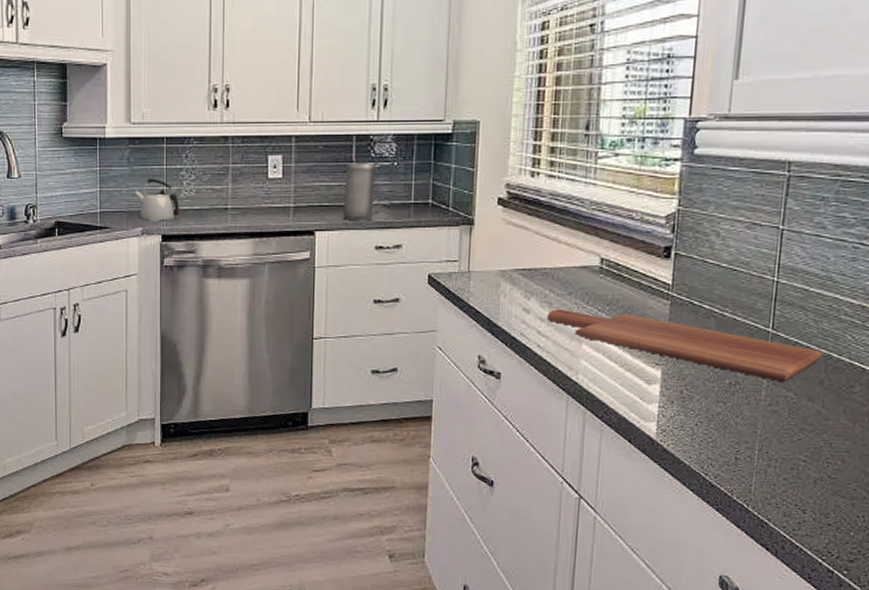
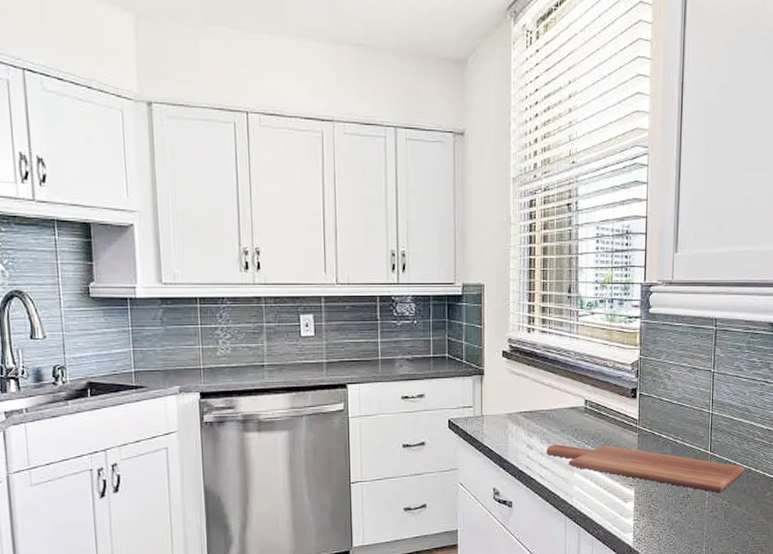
kettle: present [134,177,179,222] -> none [169,337,217,380]
canister: present [343,163,375,223] -> none [371,321,399,376]

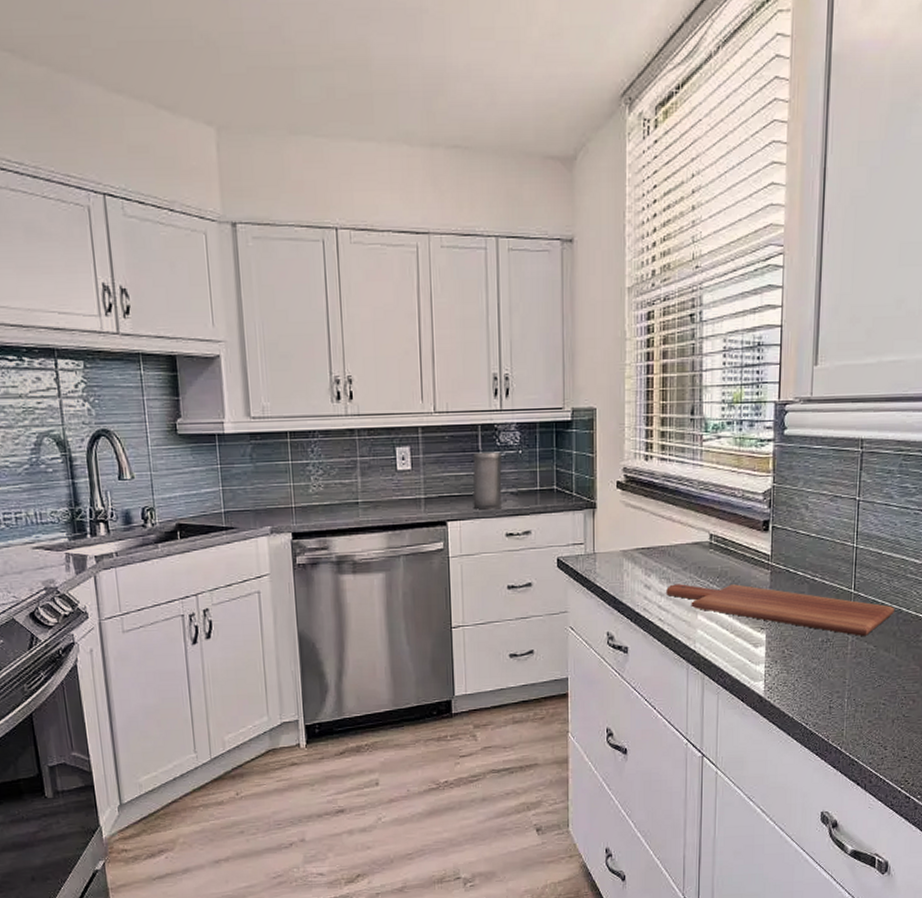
canister: none [371,321,399,376] -> present [473,451,503,511]

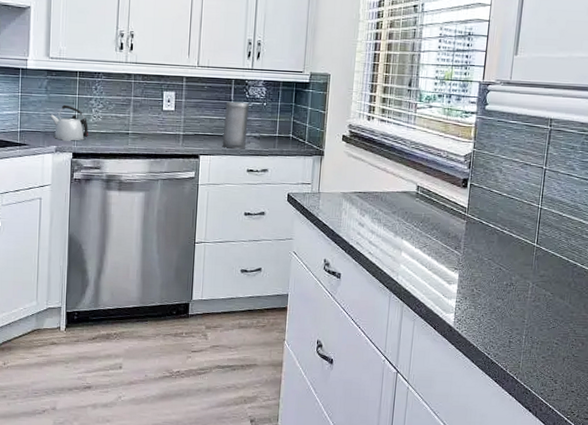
kettle: none [260,474,309,520] -> present [50,104,88,142]
cutting board: present [666,584,895,636] -> none [377,224,571,284]

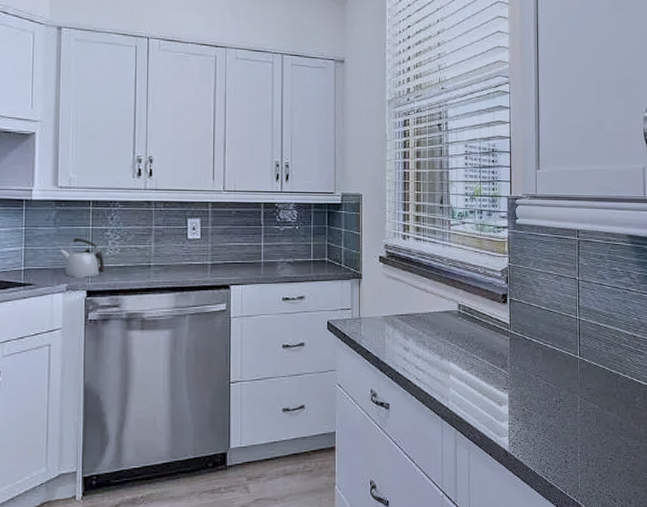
canister: present [222,101,249,150] -> none [254,226,281,278]

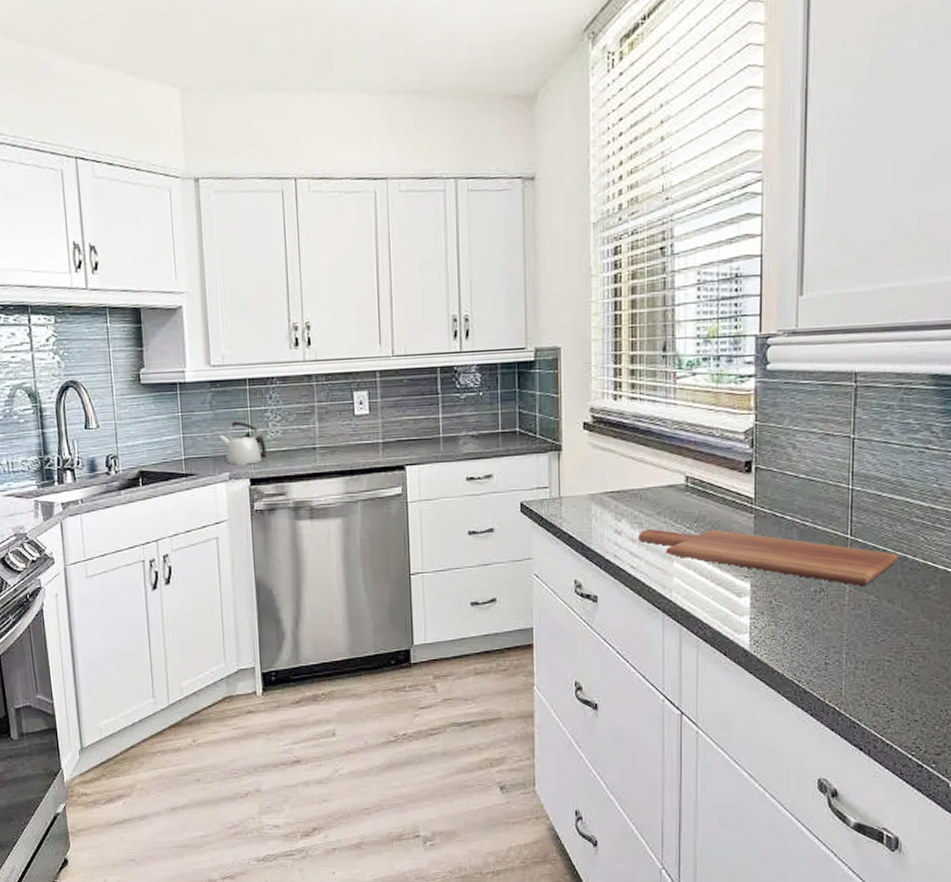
cutting board: none [422,347,614,397] -> present [638,529,900,586]

